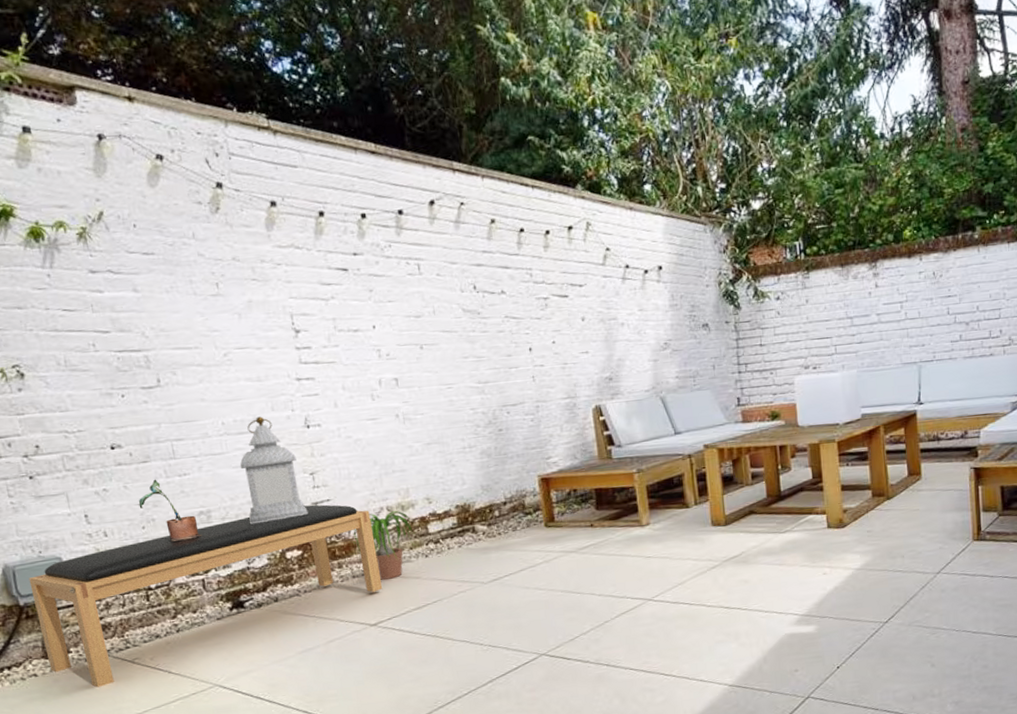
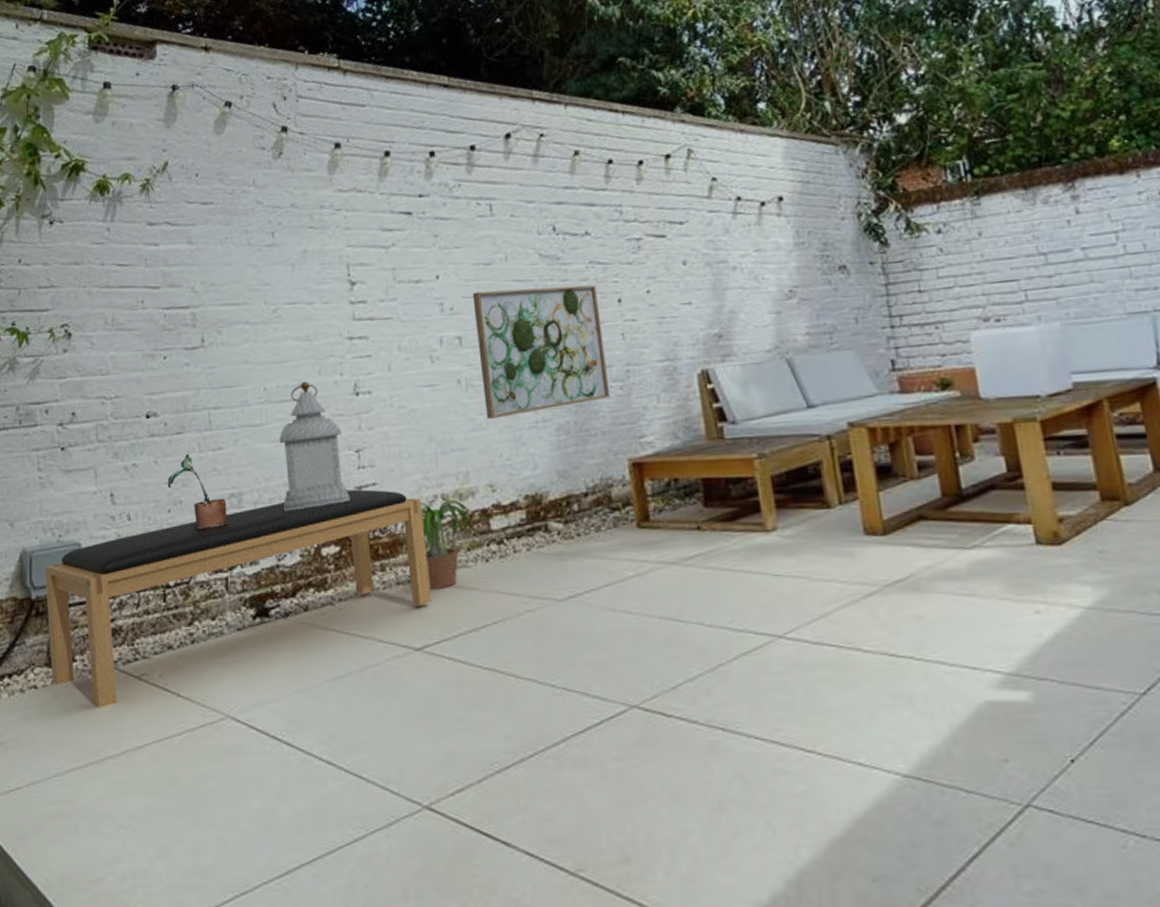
wall art: none [405,336,524,446] -> present [472,284,611,419]

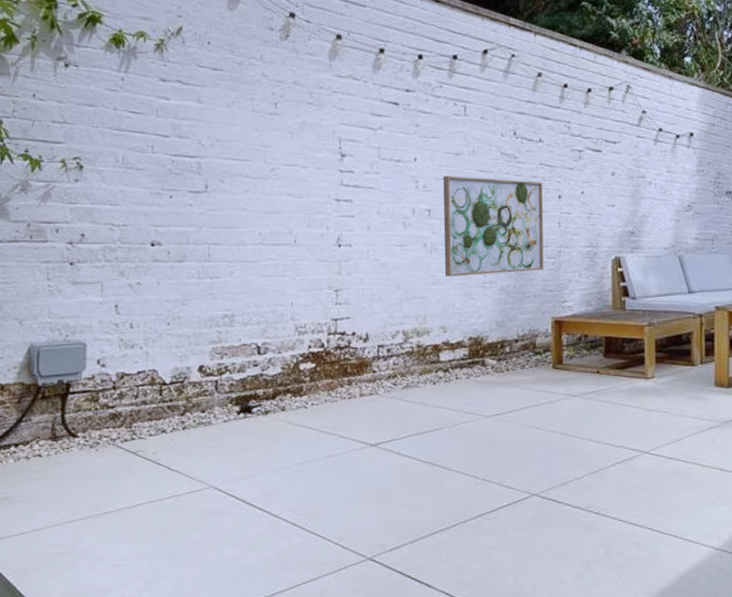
bench: present [44,489,432,708] -> none [51,320,388,475]
potted plant: present [167,453,231,529] -> none [168,278,223,340]
lantern: present [279,381,350,512] -> none [269,231,327,333]
potted plant: present [400,500,481,589] -> none [366,336,431,402]

